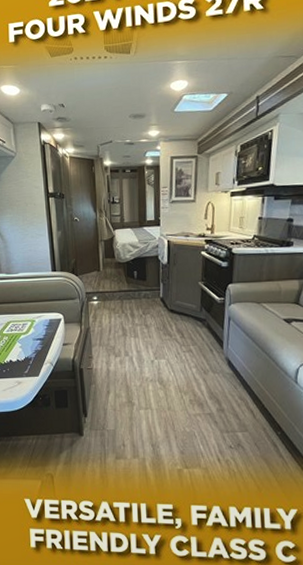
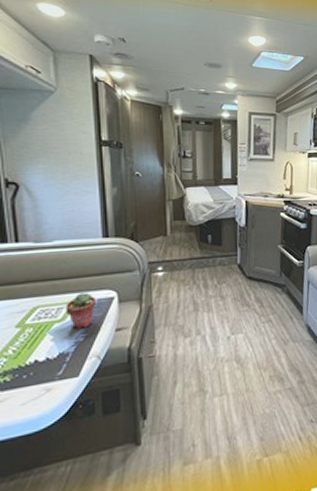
potted succulent: none [28,314,49,341] -> present [65,292,97,329]

